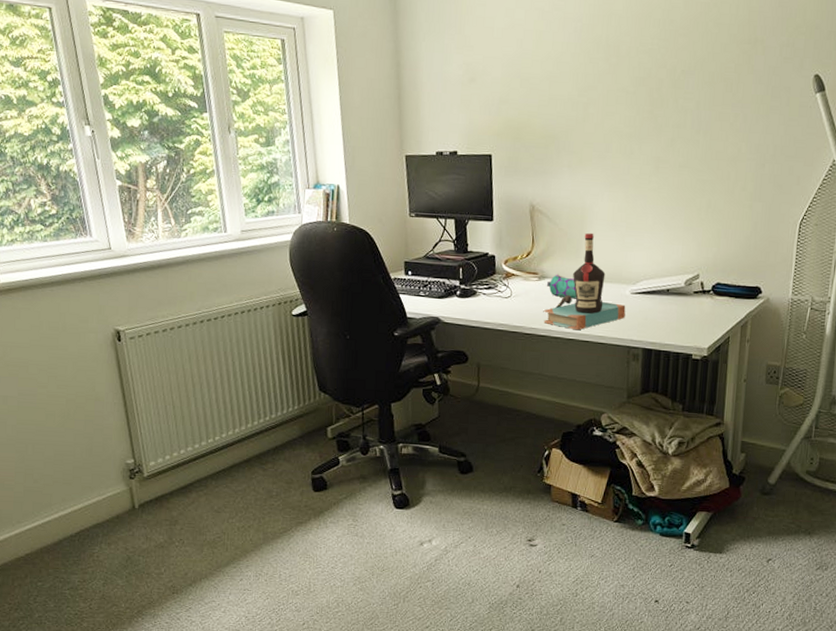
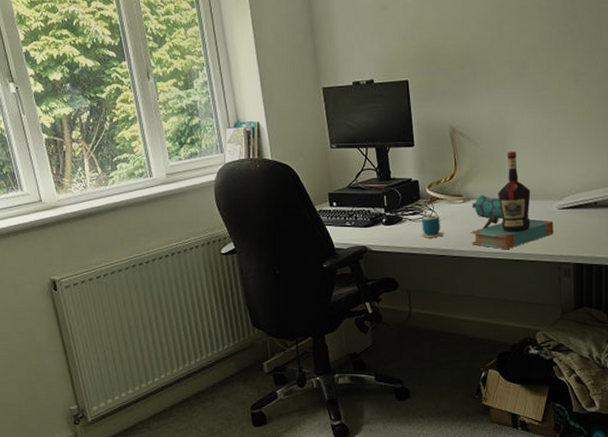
cup: none [494,281,517,314] -> present [421,206,444,238]

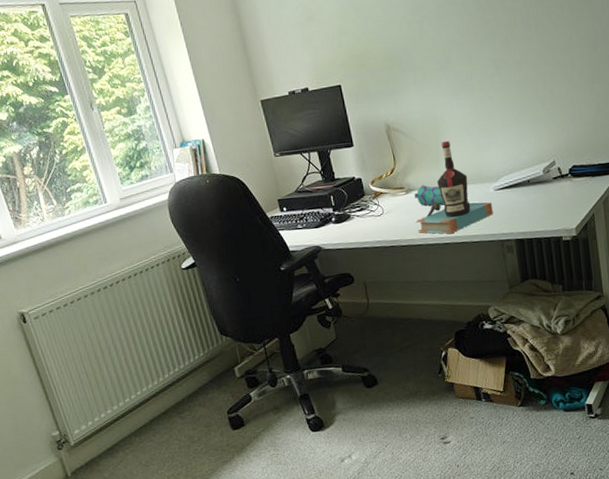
cup: present [421,206,444,238] -> none [369,201,391,232]

